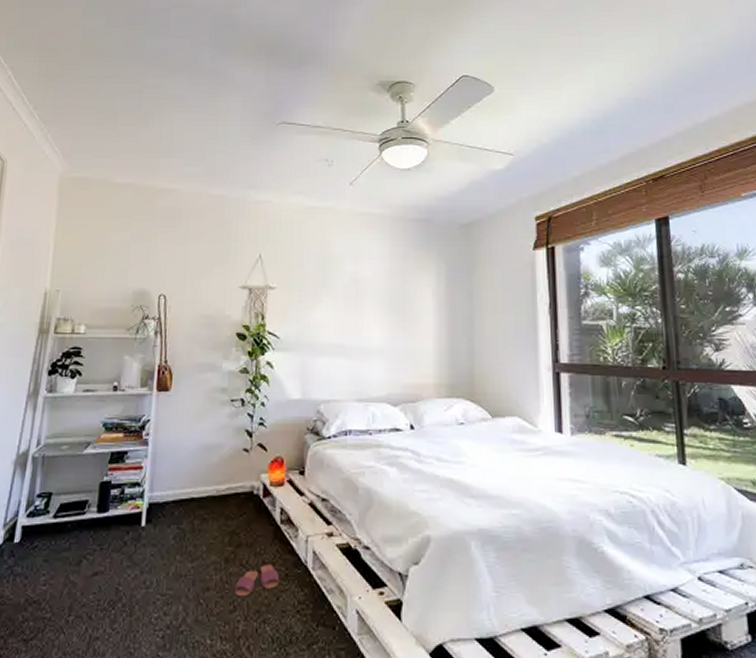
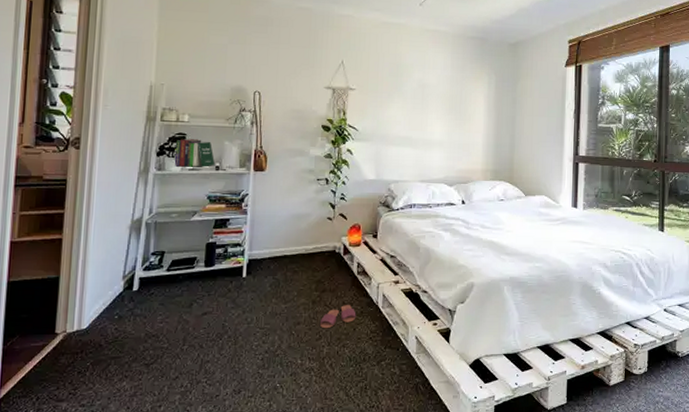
books: none [68,354,112,388] -> present [175,139,214,167]

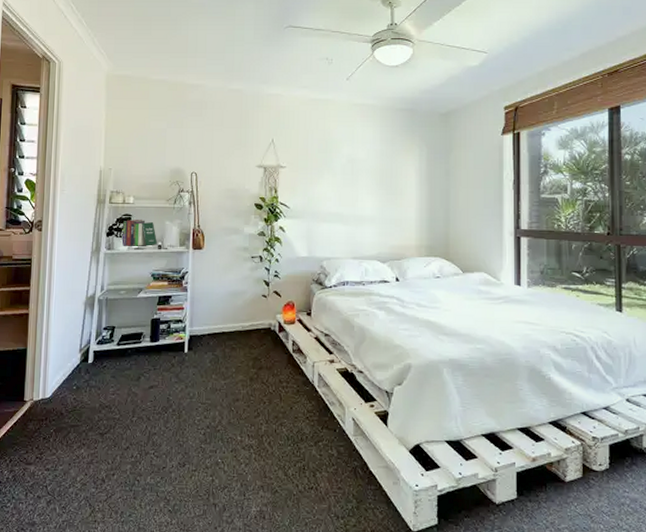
slippers: present [319,305,356,329] -> none [257,383,293,407]

